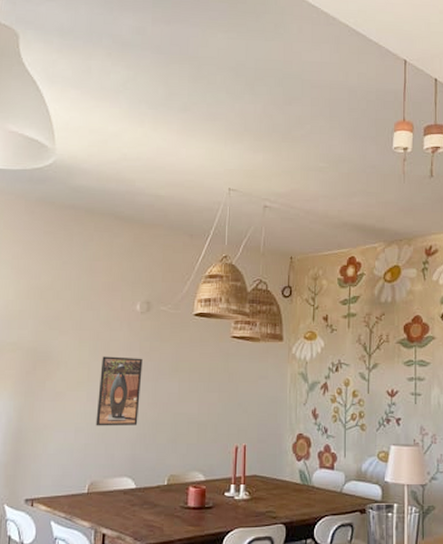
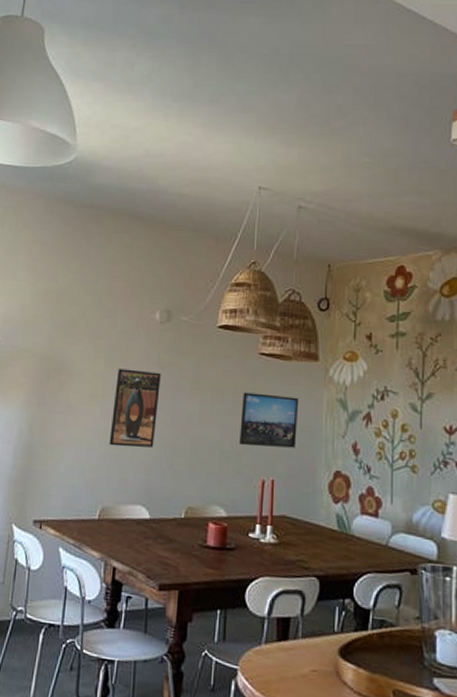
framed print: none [215,371,267,418] -> present [239,392,299,448]

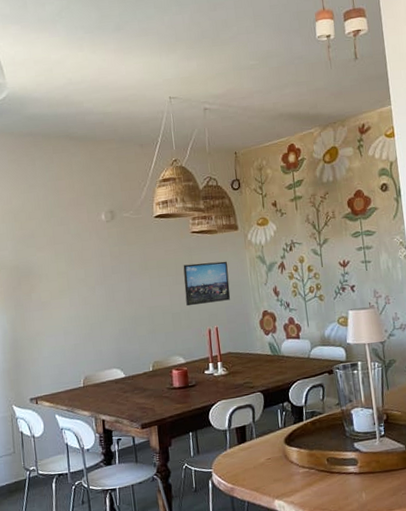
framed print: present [109,368,161,448] -> none [78,262,118,328]

